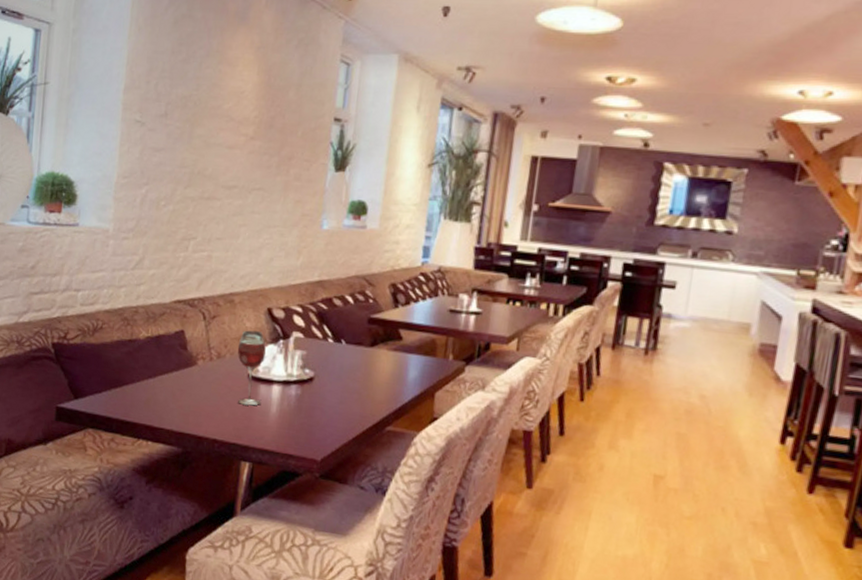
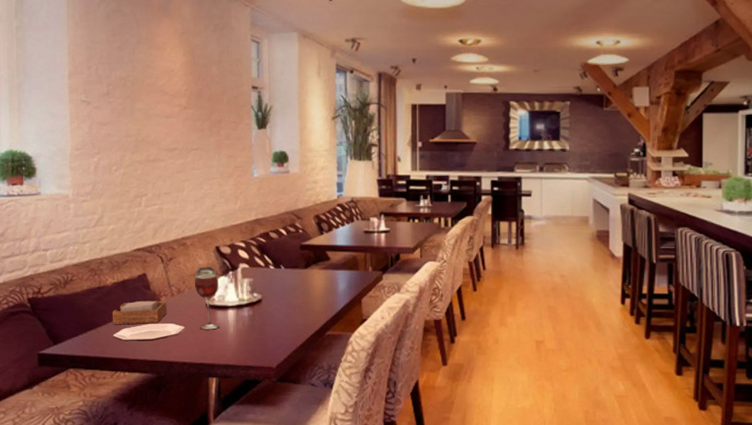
plate: none [139,388,221,410] -> present [112,324,185,342]
napkin holder: none [140,361,204,390] -> present [112,300,167,325]

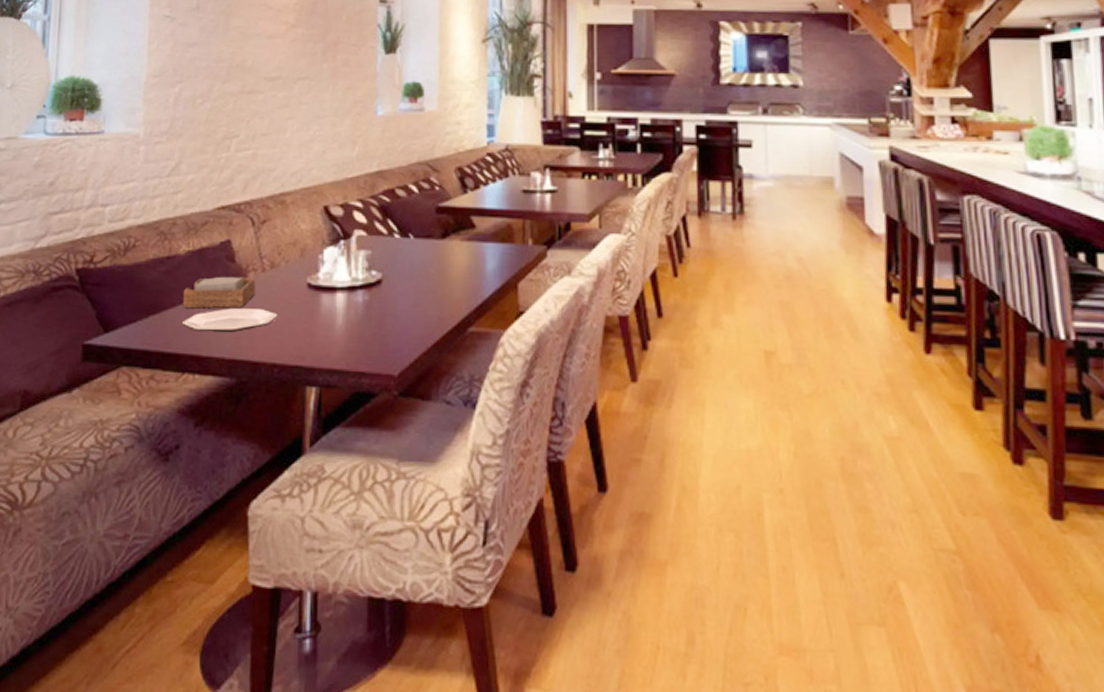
wineglass: present [194,267,220,330] -> none [293,233,325,319]

